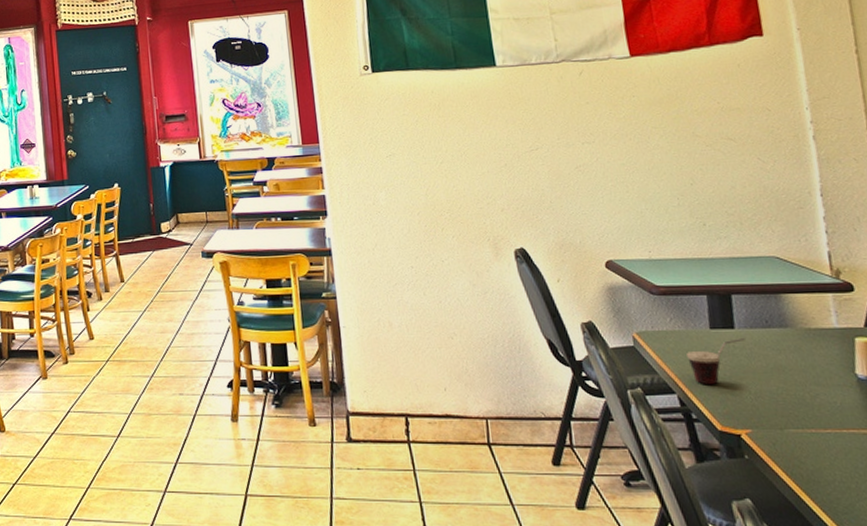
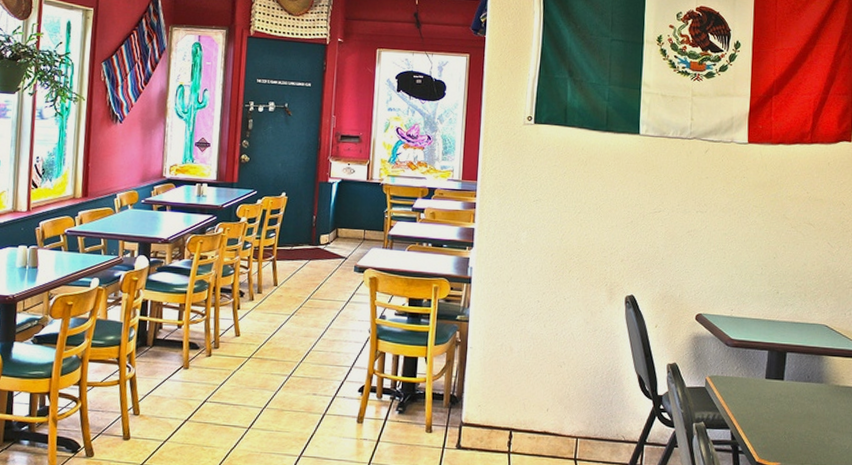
cup: present [687,338,745,385] -> none [744,388,790,425]

